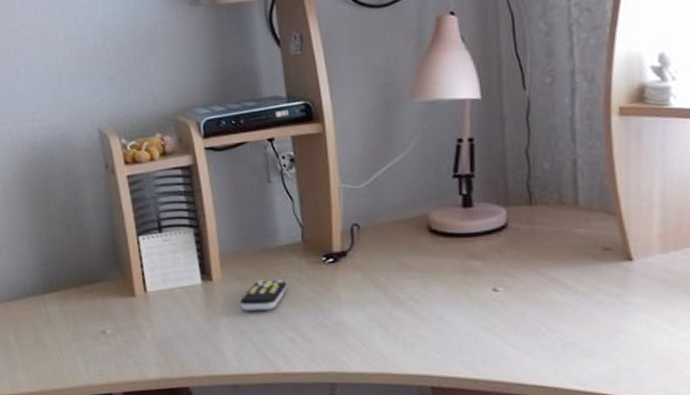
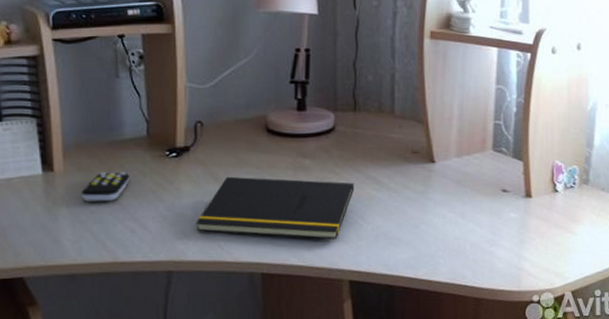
notepad: none [357,282,535,350] -> present [196,176,355,240]

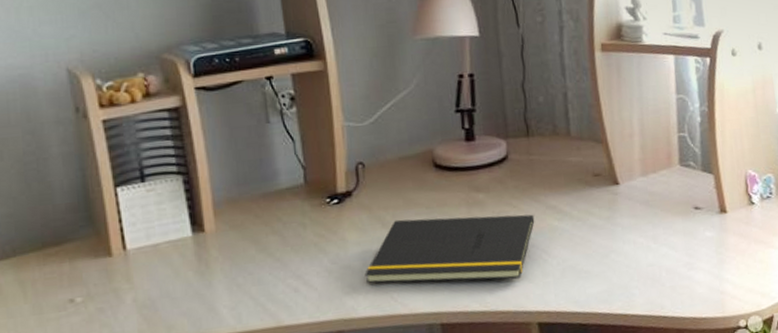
remote control: present [82,172,130,201] -> none [237,225,290,262]

